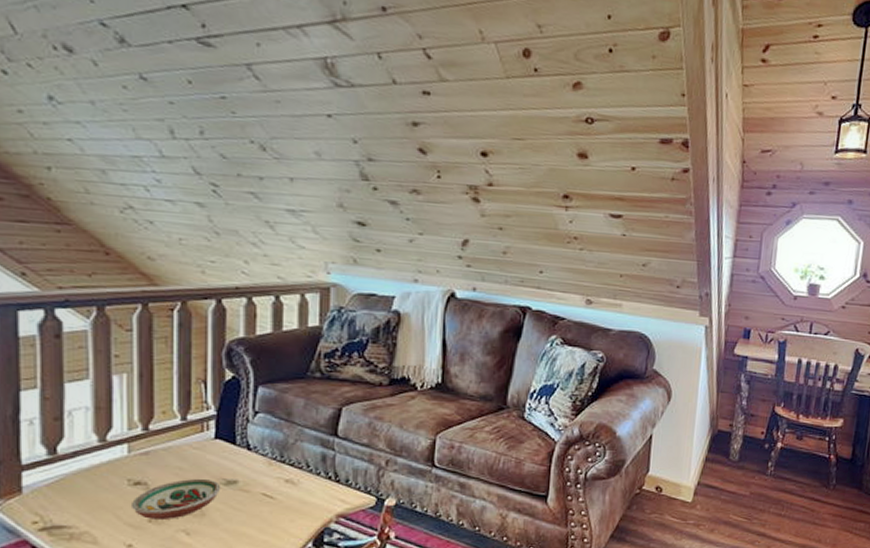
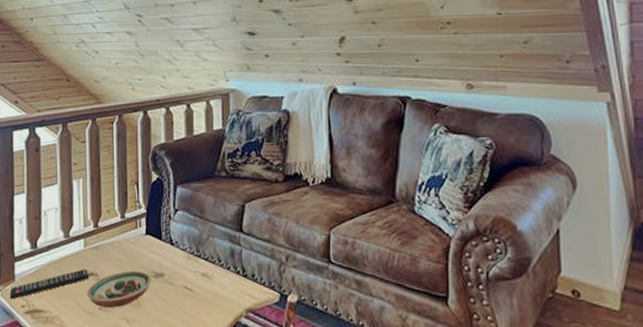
remote control: none [13,478,135,516] -> present [9,269,90,300]

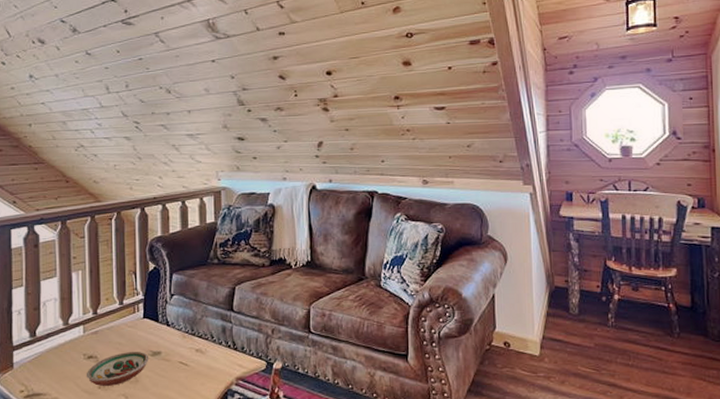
remote control: present [9,269,90,300] -> none [8,353,89,386]

